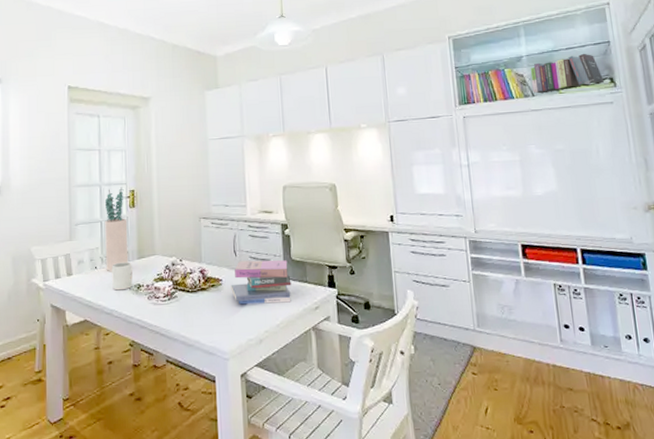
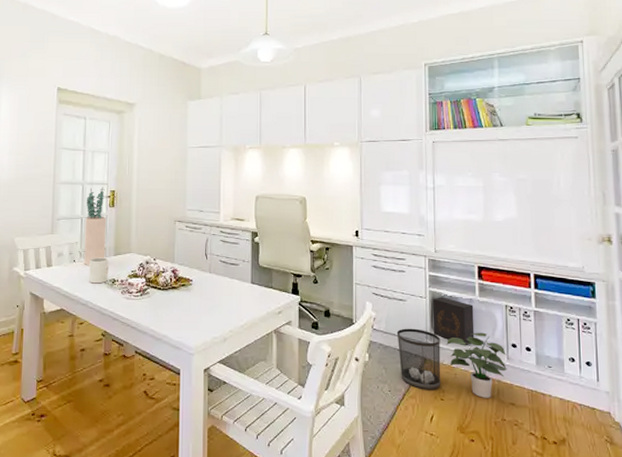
books: present [231,260,292,305] -> none [200,264,257,306]
waste bin: none [441,315,493,380] -> present [396,328,441,389]
decorative box: none [476,279,524,329] -> present [432,297,475,345]
potted plant: none [495,314,562,385] -> present [446,332,508,398]
books: present [530,53,605,94] -> none [500,88,572,124]

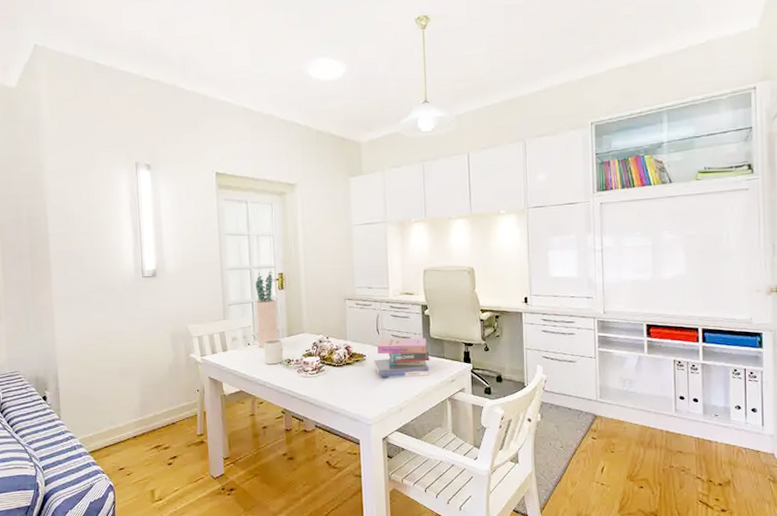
books: none [200,264,257,306] -> present [374,338,430,378]
waste bin: present [396,328,441,389] -> none [567,387,611,443]
decorative box: present [432,297,475,345] -> none [602,356,643,400]
potted plant: present [446,332,508,398] -> none [616,387,676,448]

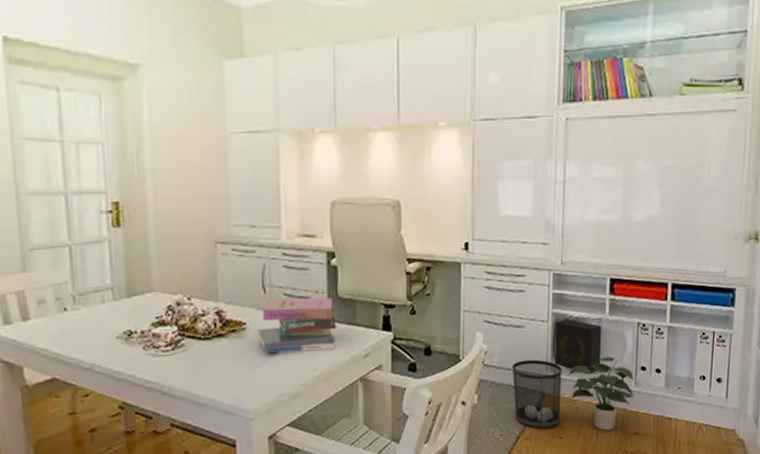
vase: present [255,270,279,348] -> none [74,197,114,315]
mug: present [263,339,283,365] -> none [88,301,121,339]
waste bin: none [567,387,611,443] -> present [512,359,562,429]
decorative box: none [602,356,643,400] -> present [554,318,602,373]
potted plant: none [616,387,676,448] -> present [569,356,635,431]

